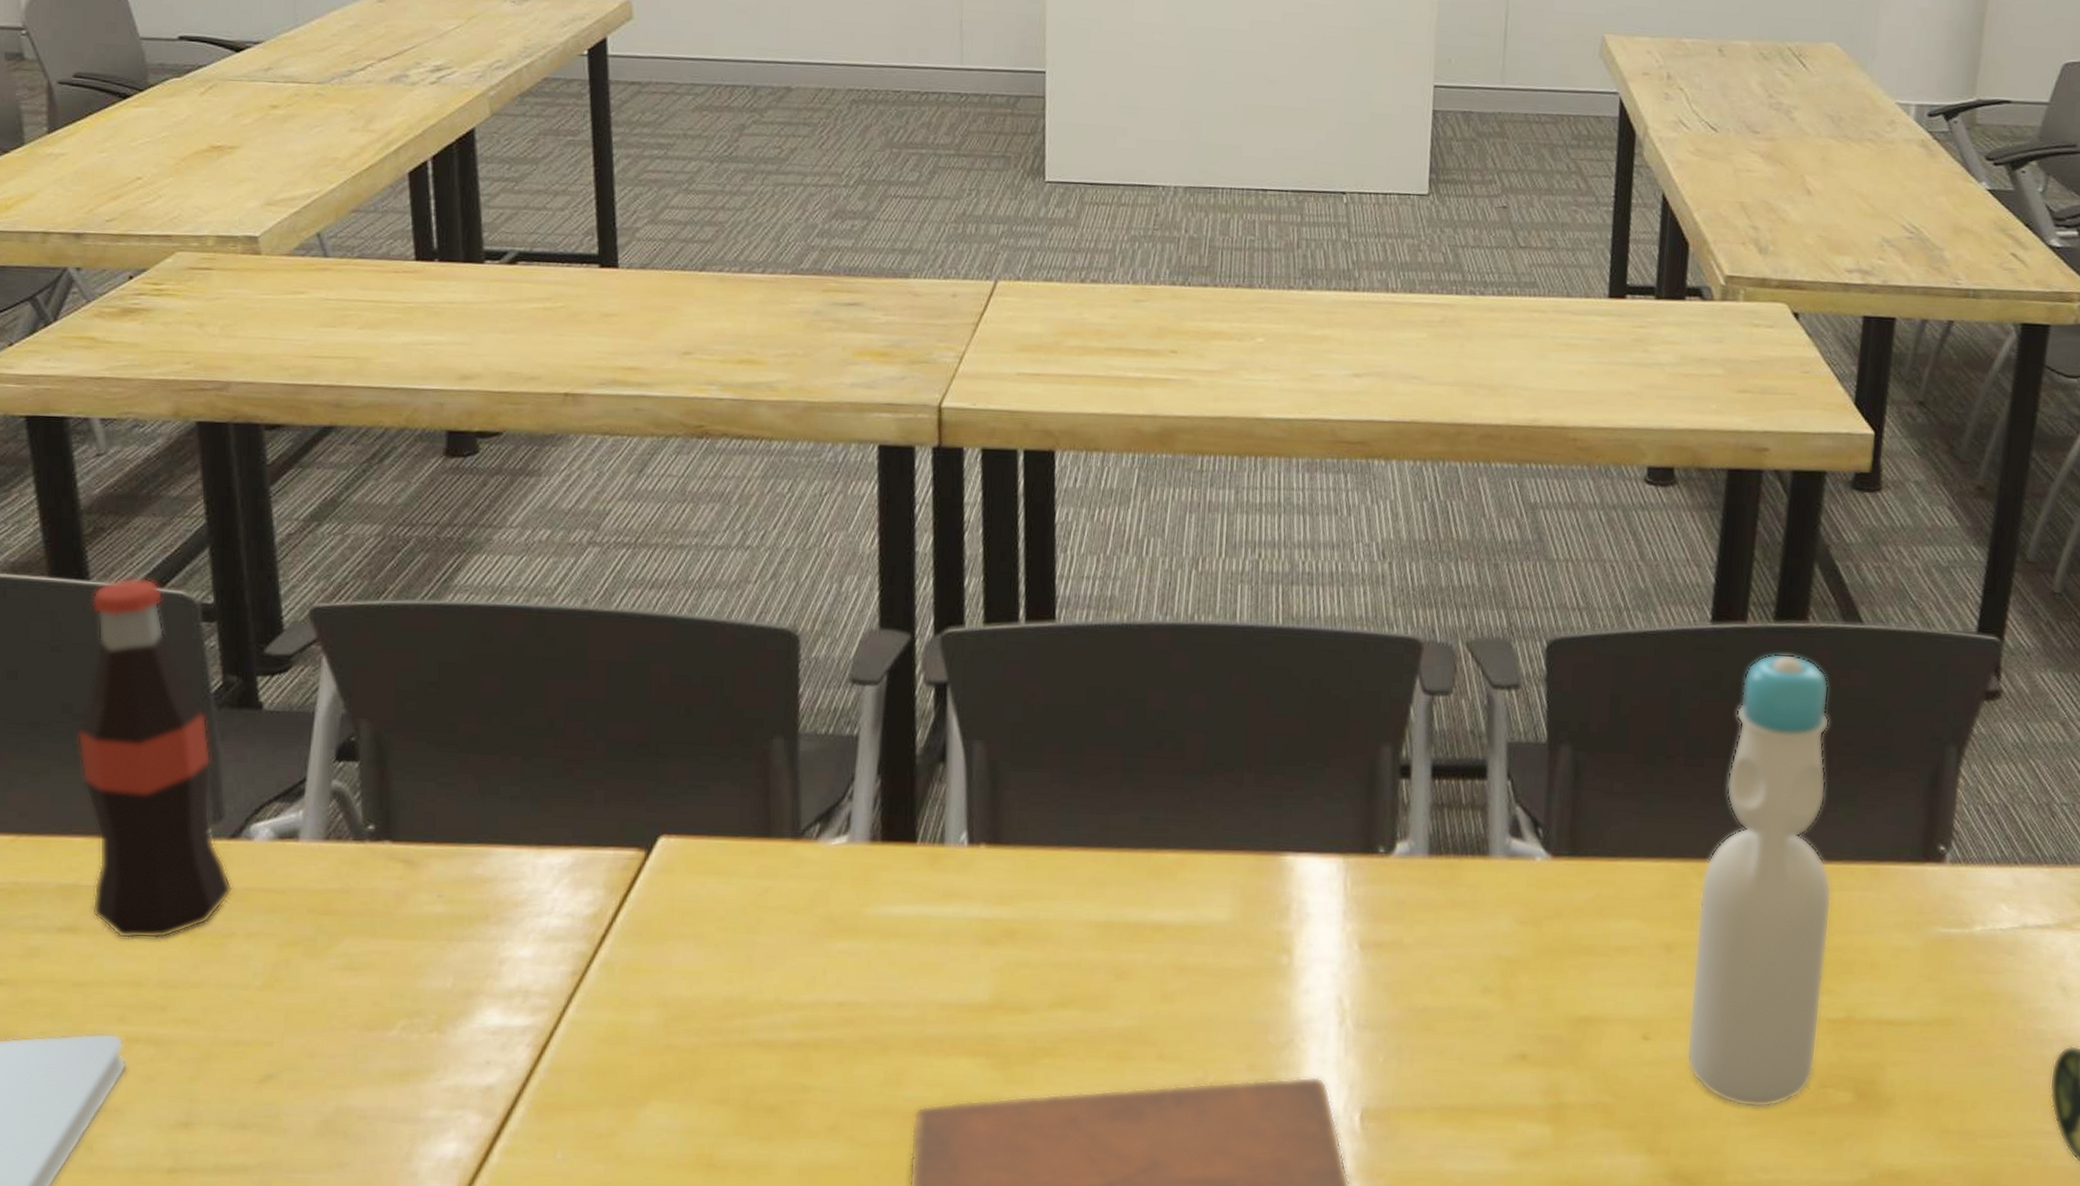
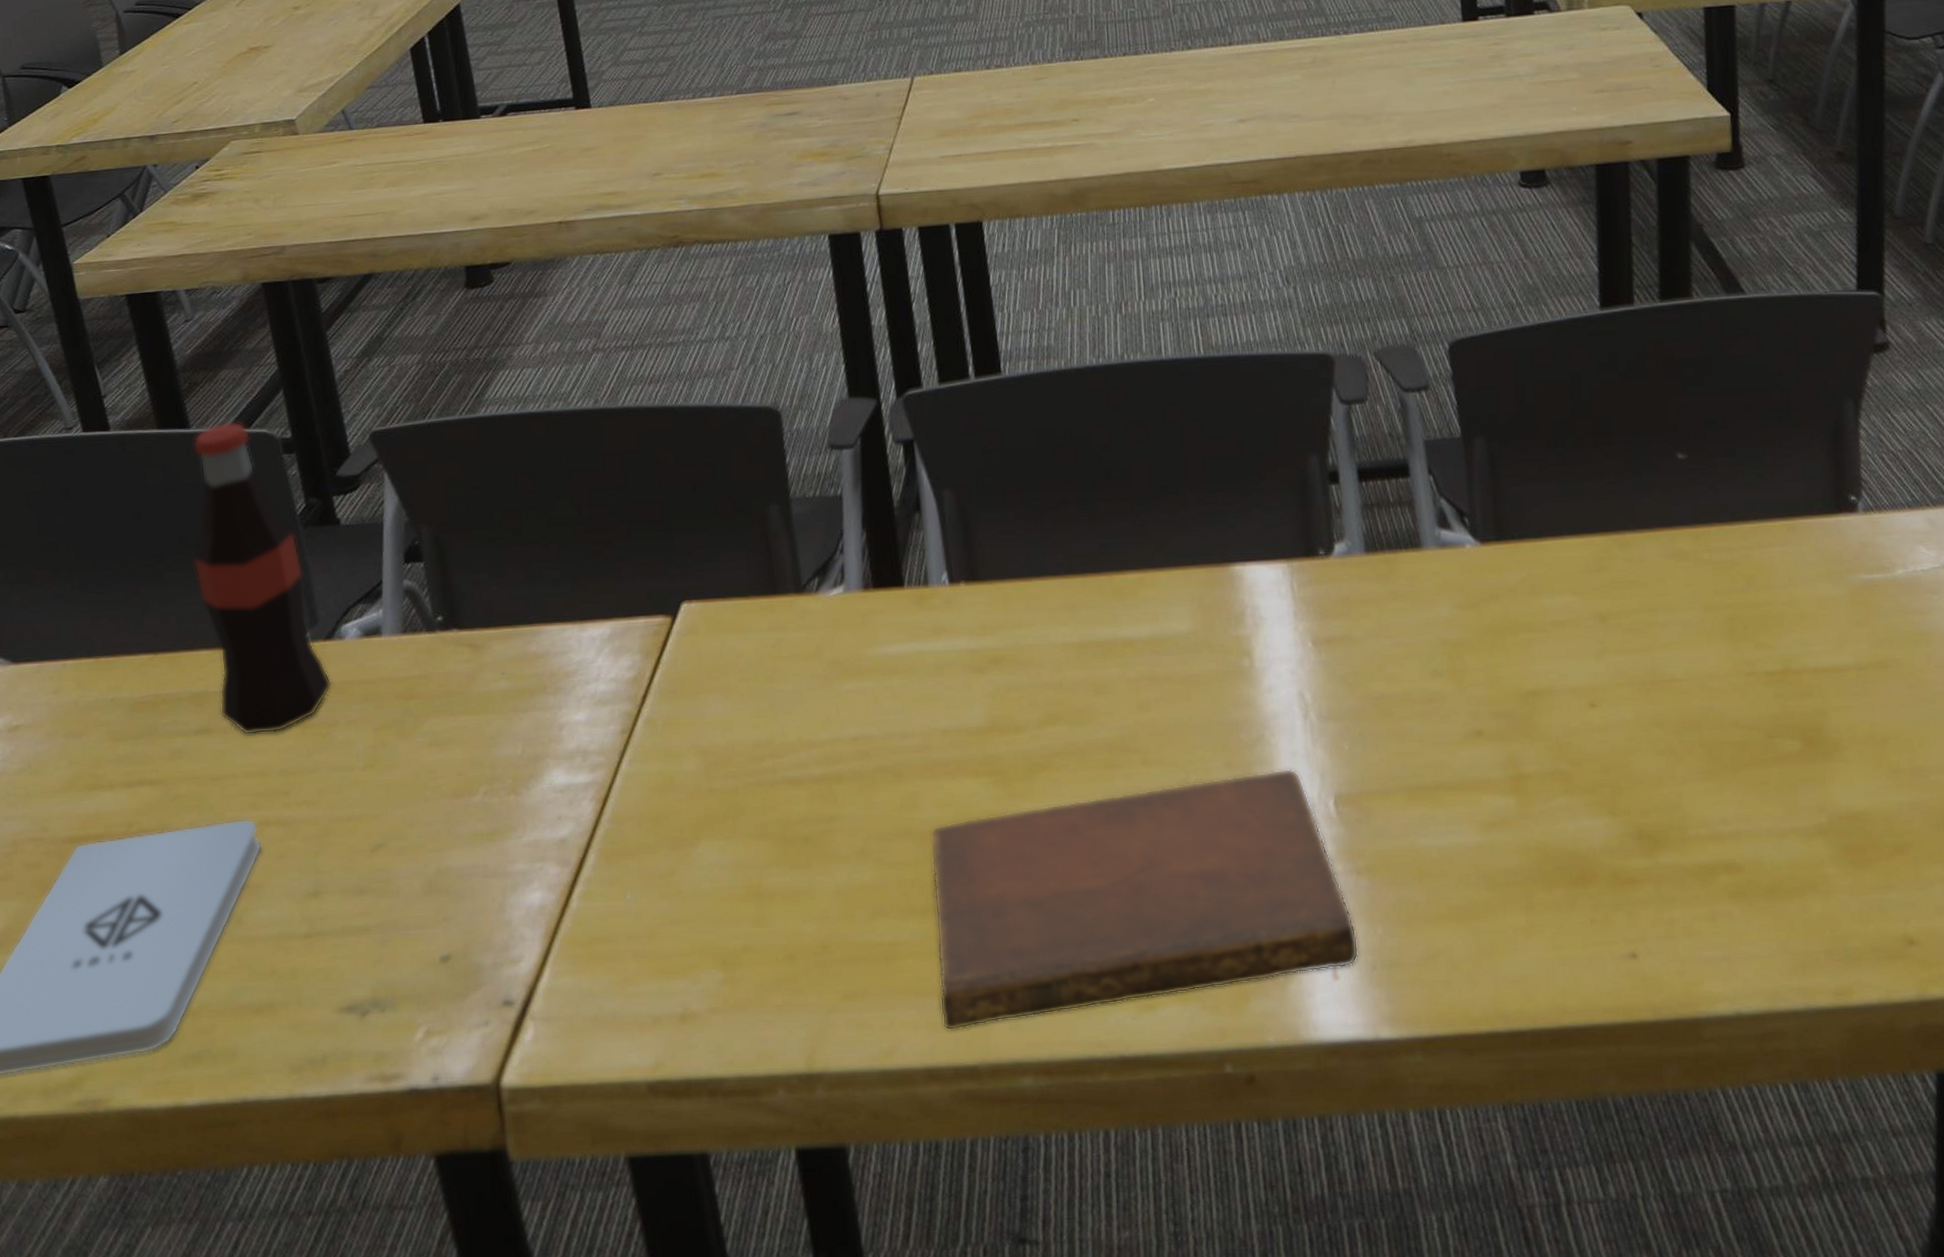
bottle: present [1686,653,1832,1108] -> none [1625,330,1759,763]

